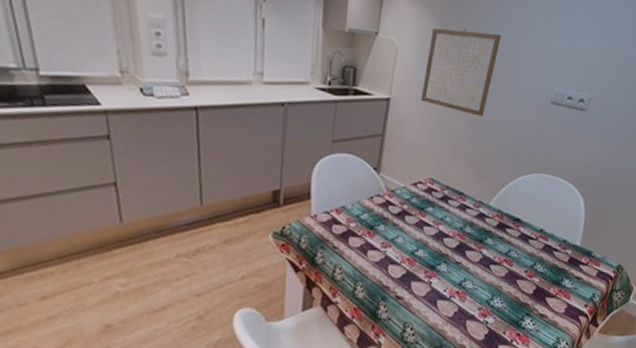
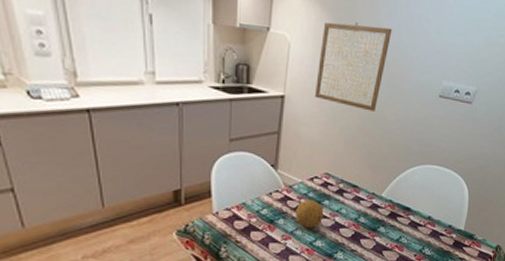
fruit: none [397,205,427,236] -> present [296,199,324,228]

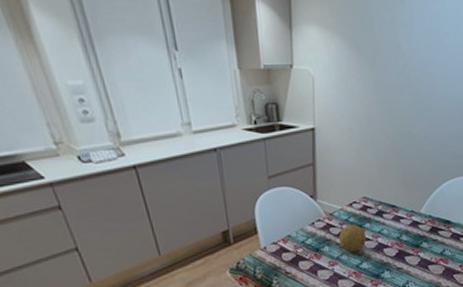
wall art: present [314,21,392,111] -> none [343,47,412,132]

